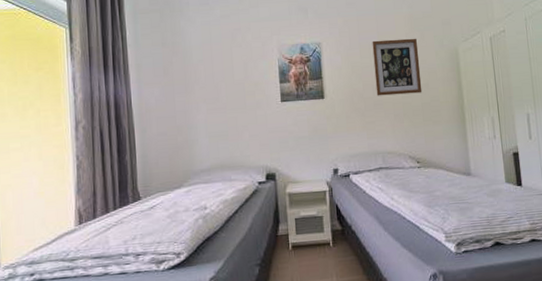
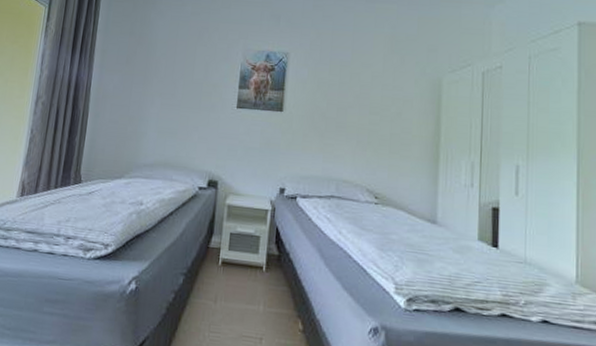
wall art: present [372,38,422,96] -> none [340,58,396,122]

